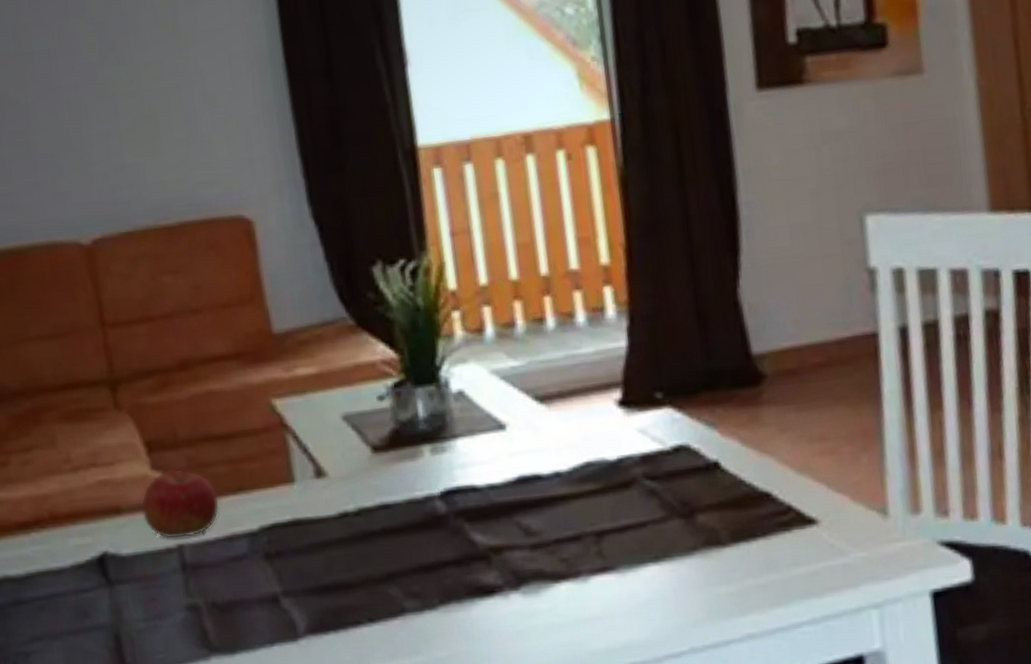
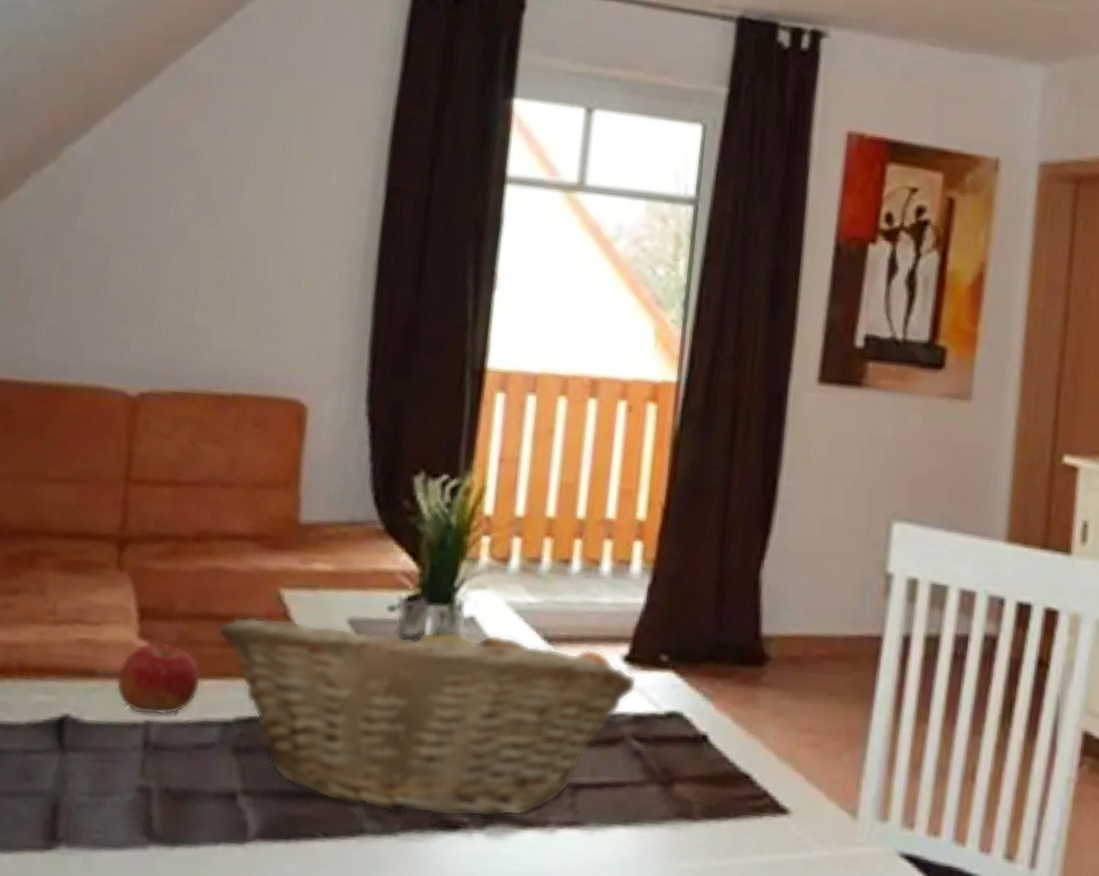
fruit basket: none [223,392,638,590] -> present [218,612,637,818]

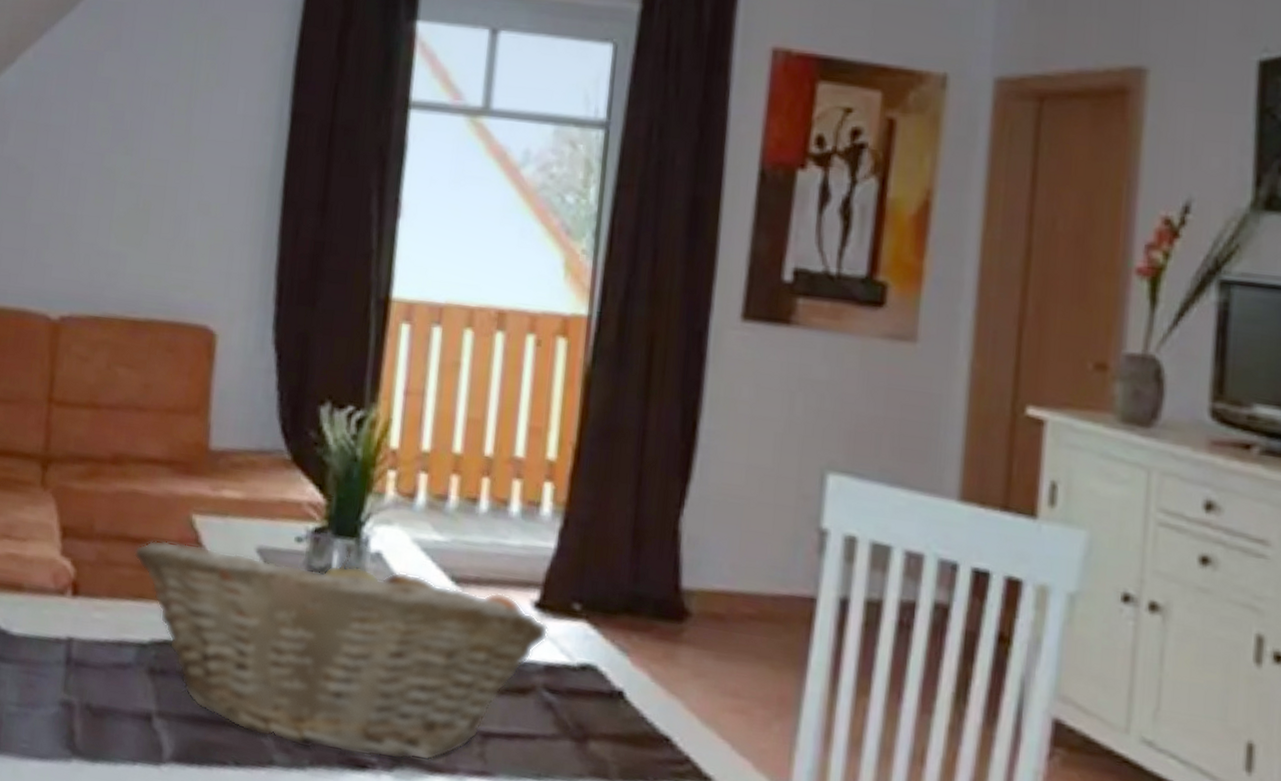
apple: present [116,640,201,715] -> none [41,559,119,633]

